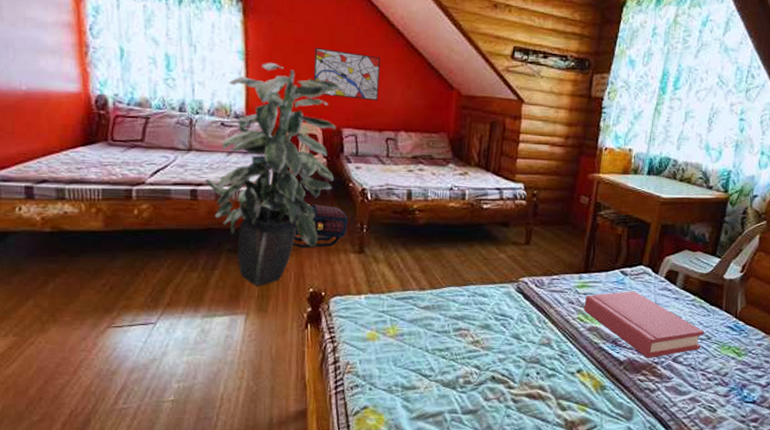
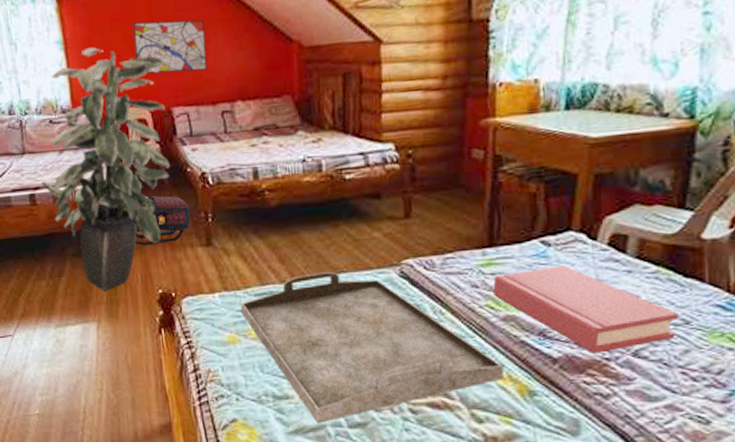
serving tray: none [383,282,586,410] -> present [241,271,505,423]

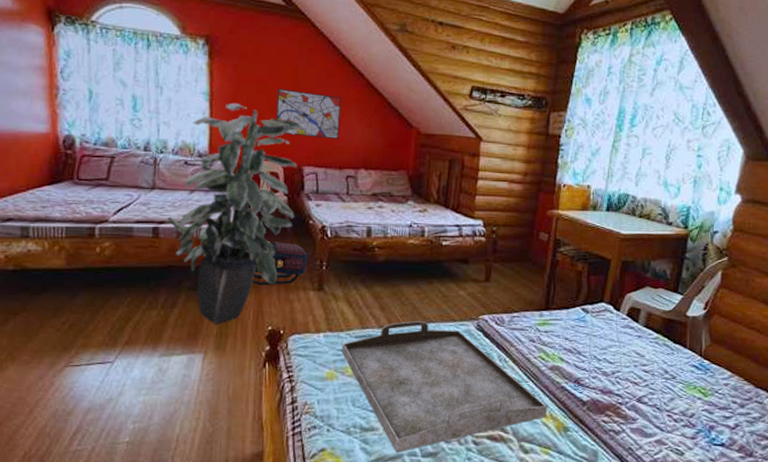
hardback book: present [493,265,679,353] -> none [545,329,669,398]

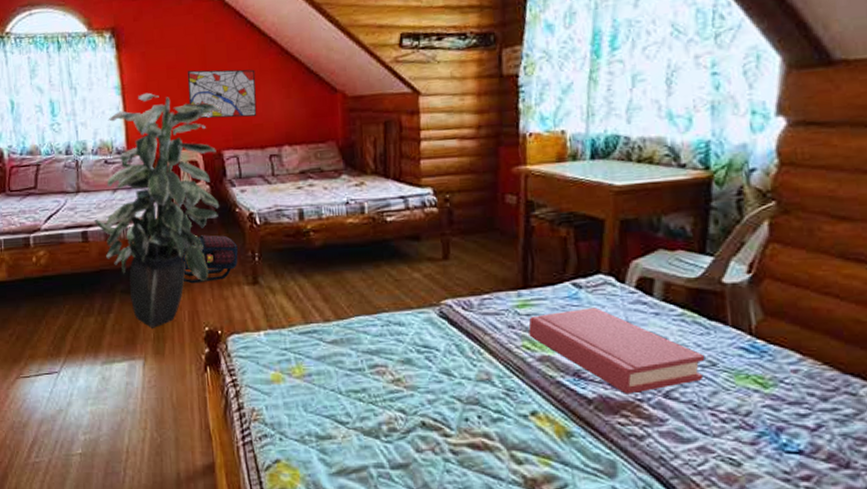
serving tray: present [342,320,548,452] -> none [286,310,542,464]
hardback book: none [545,329,669,398] -> present [528,307,705,394]

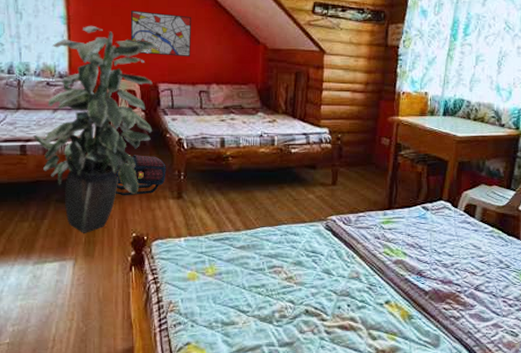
hardback book: present [528,307,705,394] -> none [389,225,503,288]

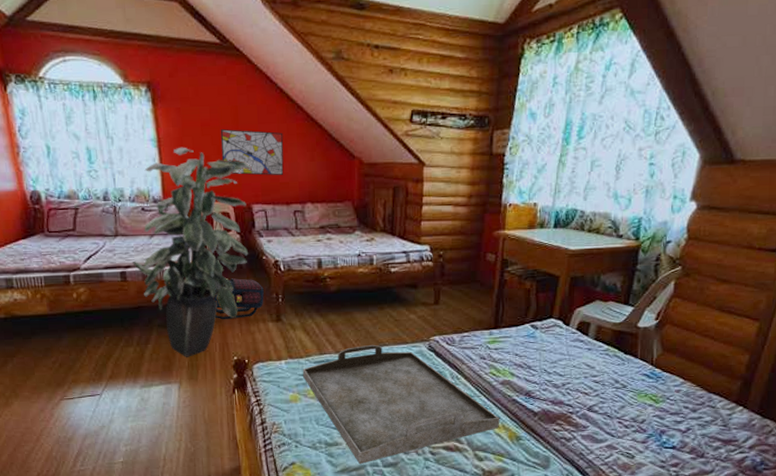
serving tray: none [202,223,393,344] -> present [303,344,500,464]

